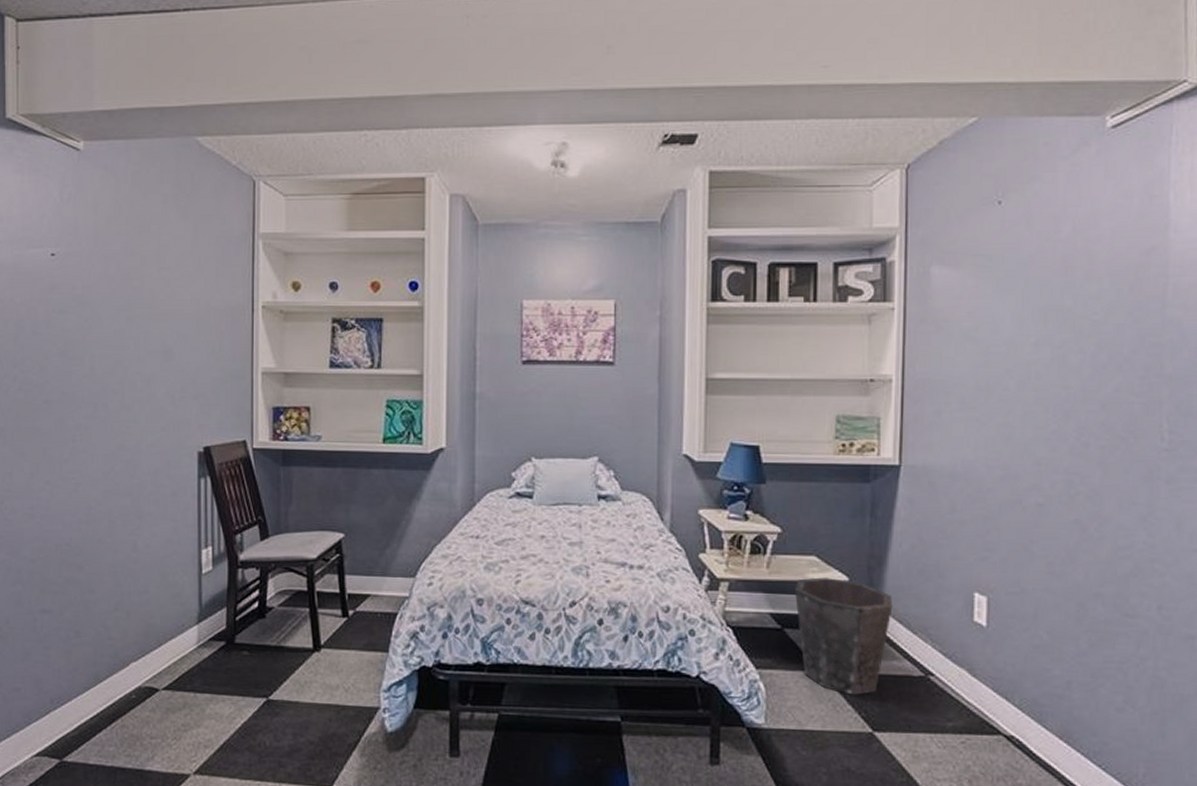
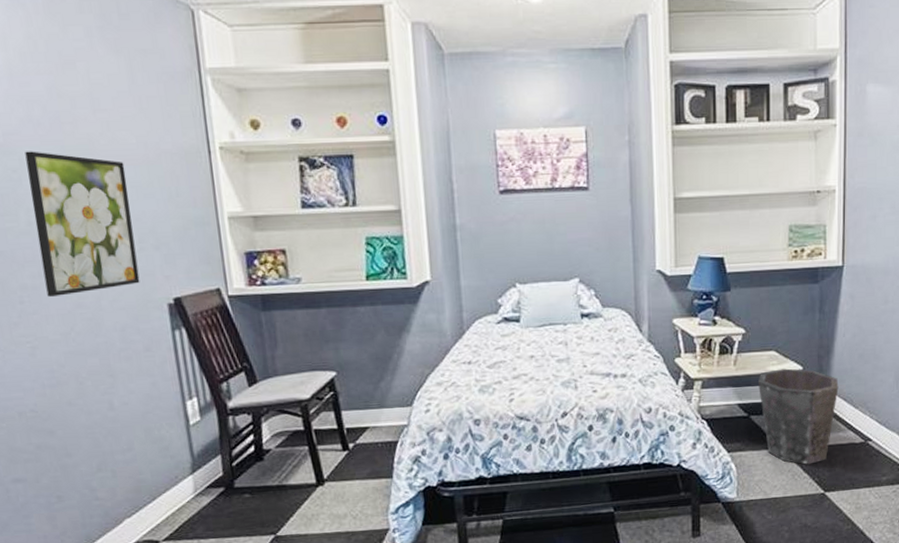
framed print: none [96,303,178,437] -> present [25,151,140,297]

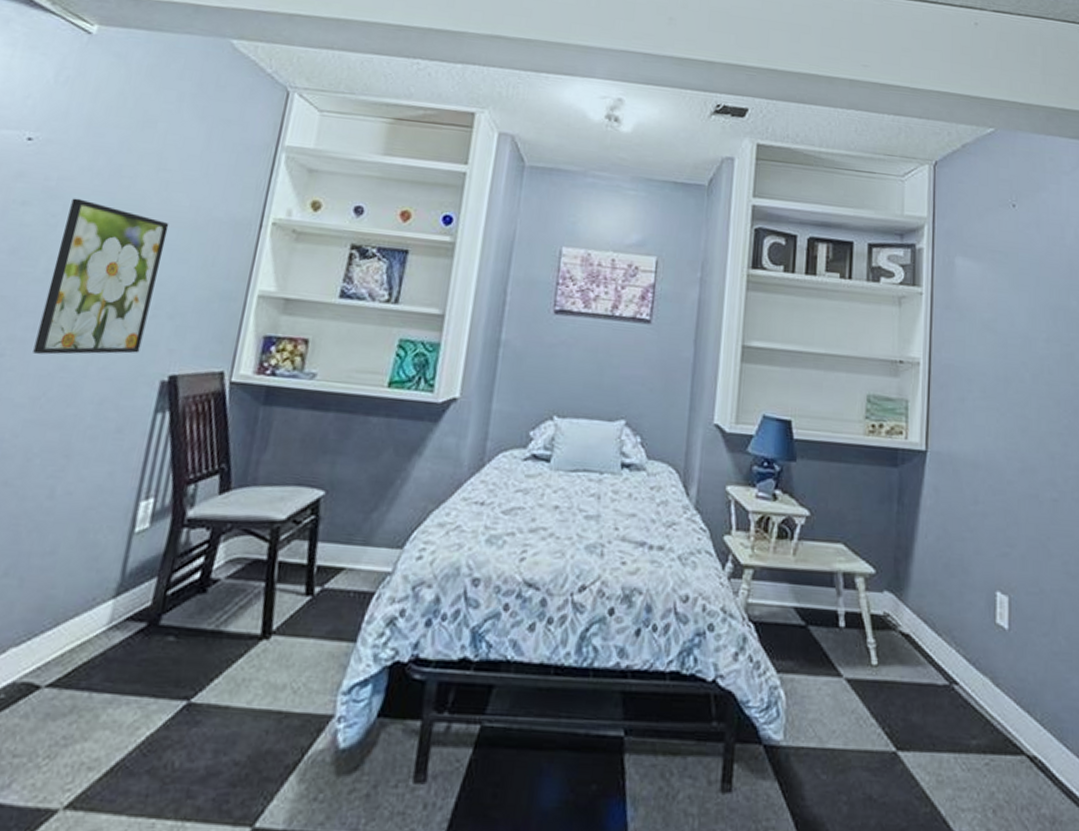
waste bin: present [758,368,839,465] -> none [821,568,918,706]

